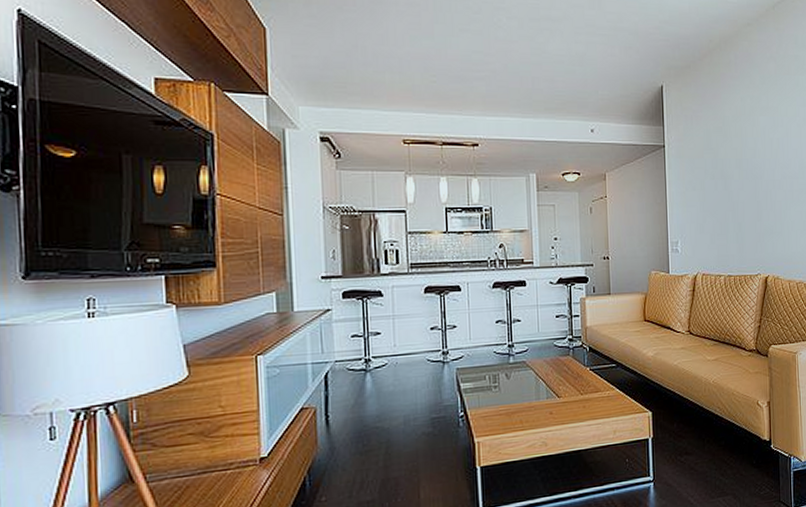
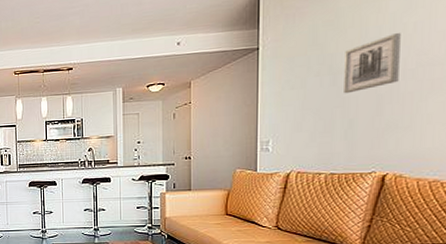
wall art: none [732,147,771,198] -> present [344,33,401,94]

